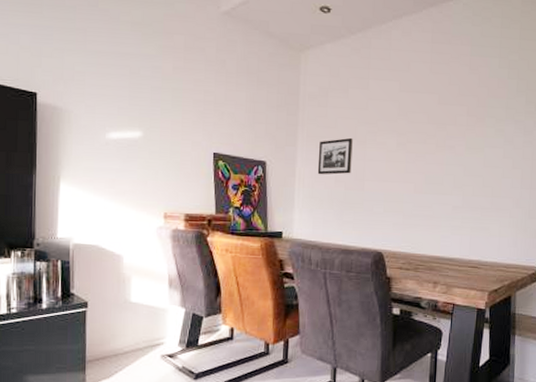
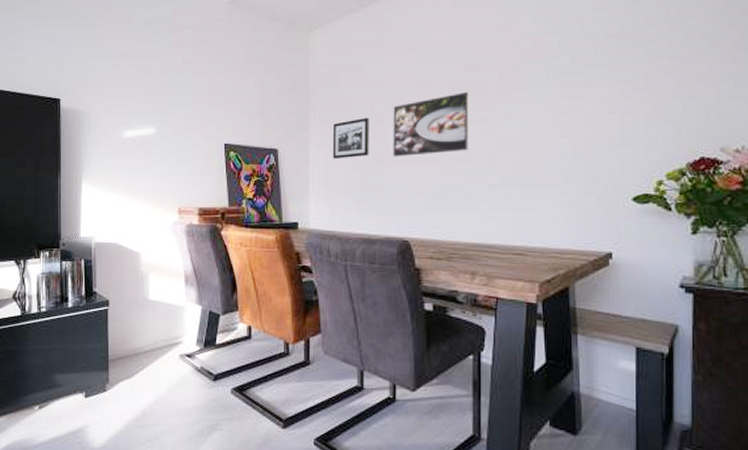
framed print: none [372,122,442,177] -> present [393,92,470,157]

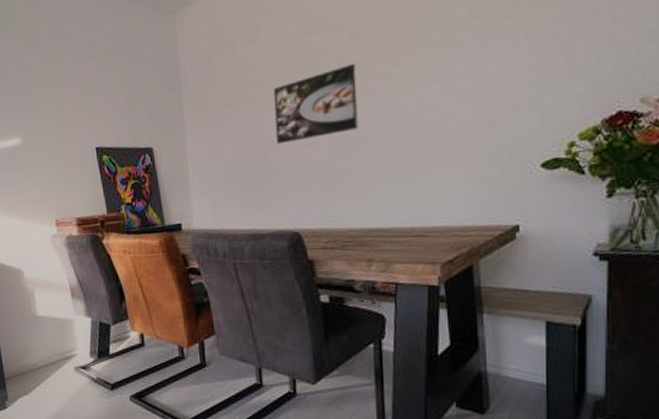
picture frame: present [332,117,369,160] -> none [210,103,251,153]

